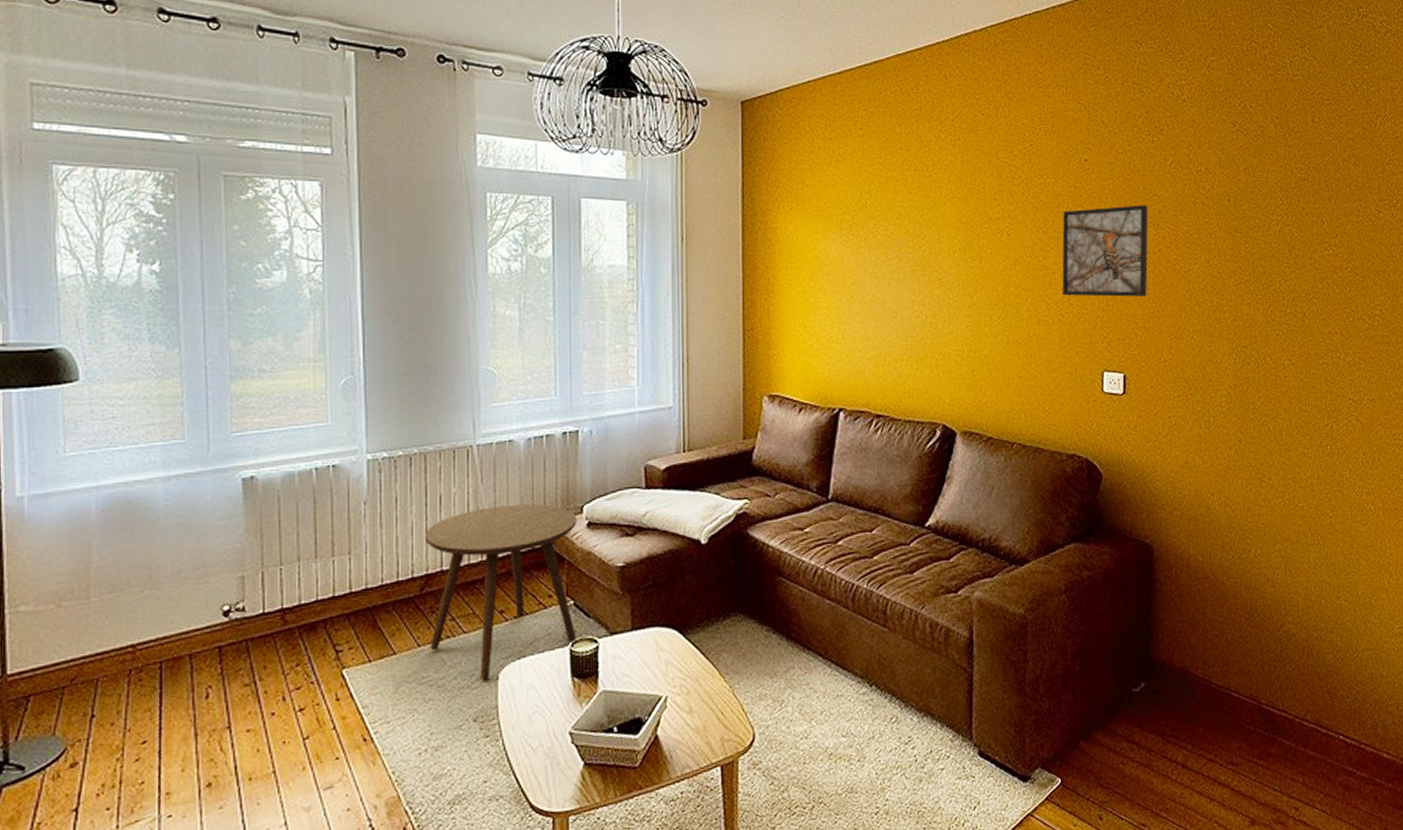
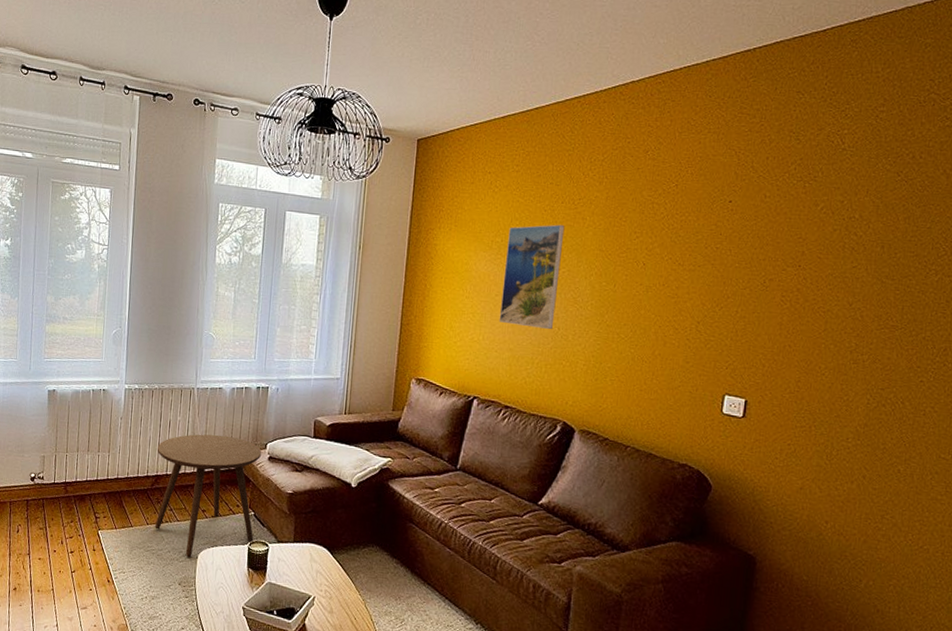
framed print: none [858,195,921,318] -> present [499,224,565,329]
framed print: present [1062,205,1149,297] -> none [691,245,791,331]

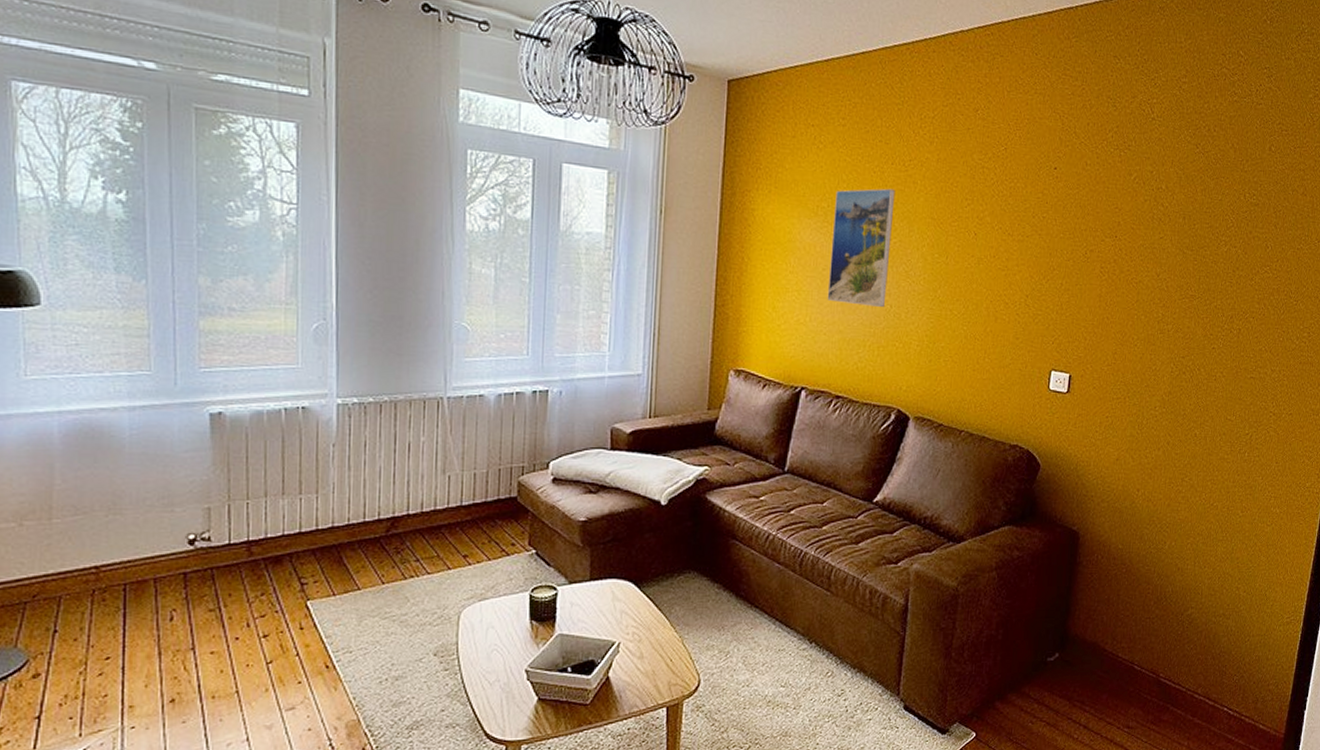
side table: present [155,434,262,558] -> none [391,456,543,619]

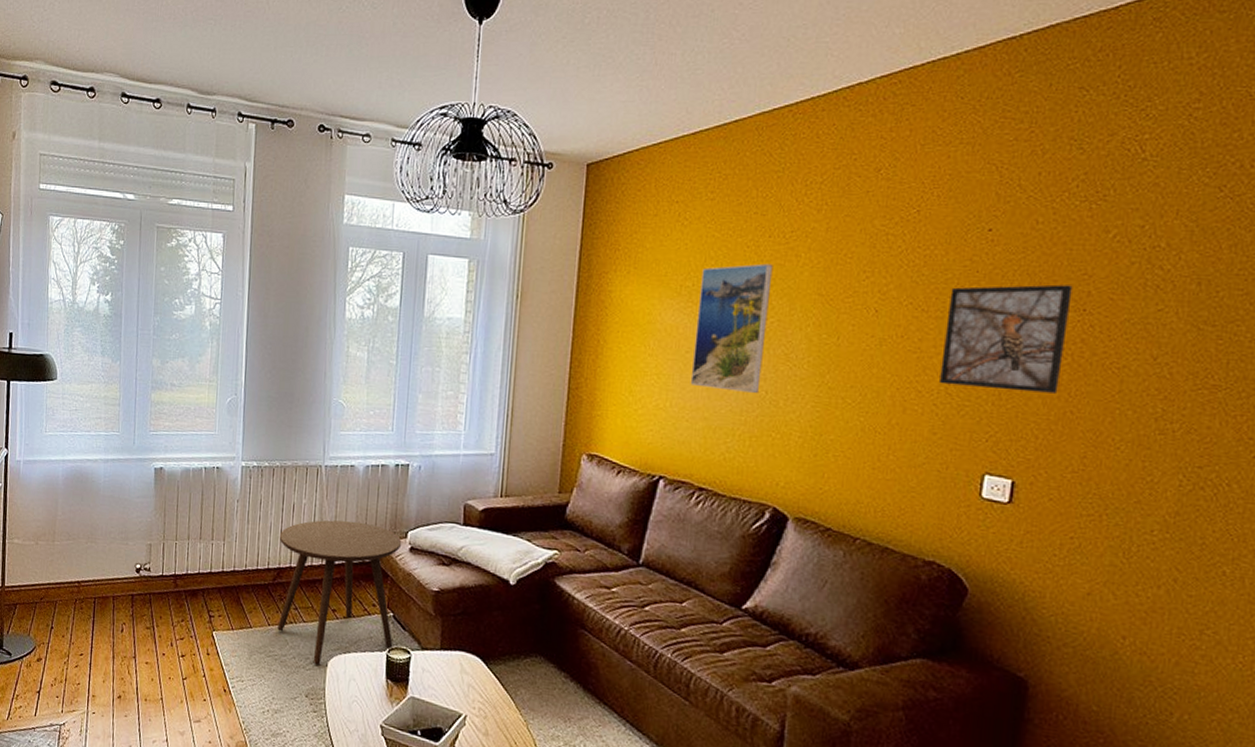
side table: none [391,456,543,619] -> present [277,520,402,666]
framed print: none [1021,215,1109,303] -> present [939,284,1073,394]

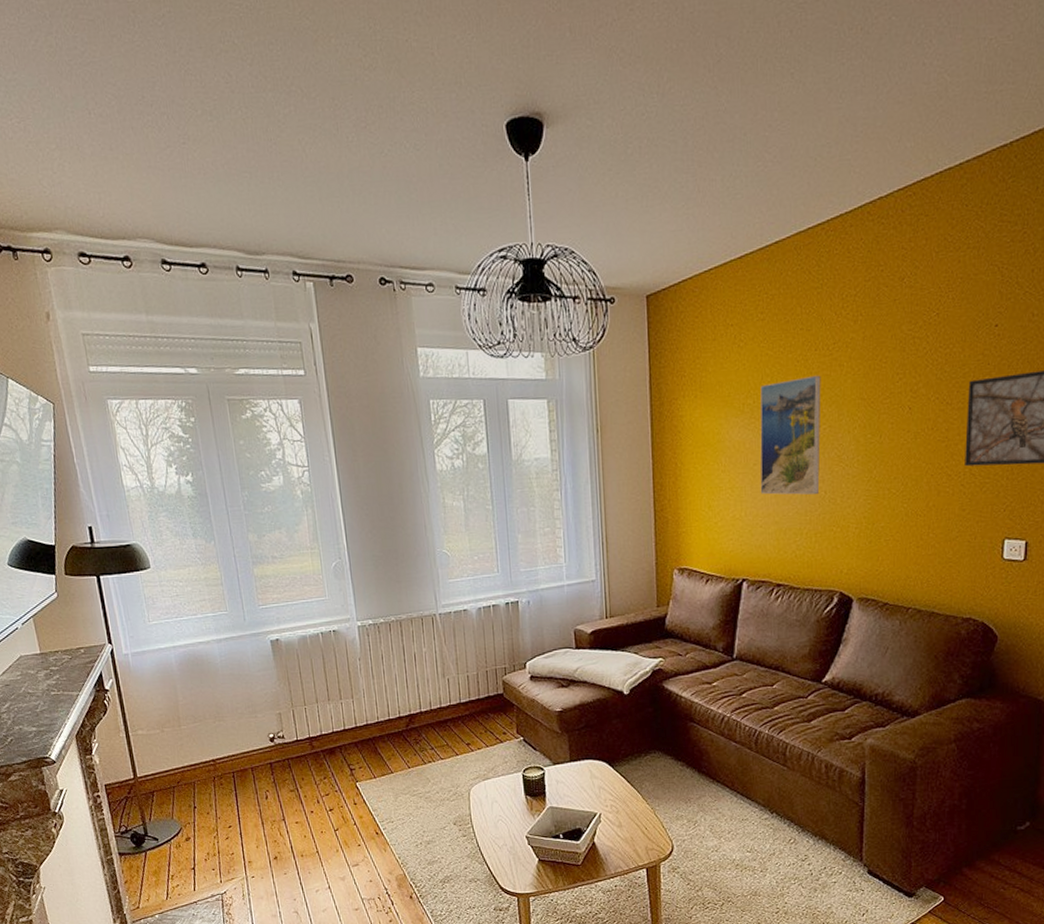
side table: present [277,520,402,666] -> none [405,661,527,795]

